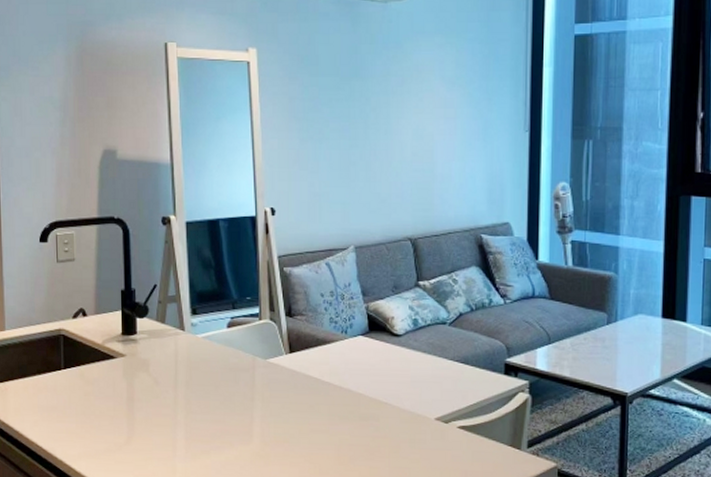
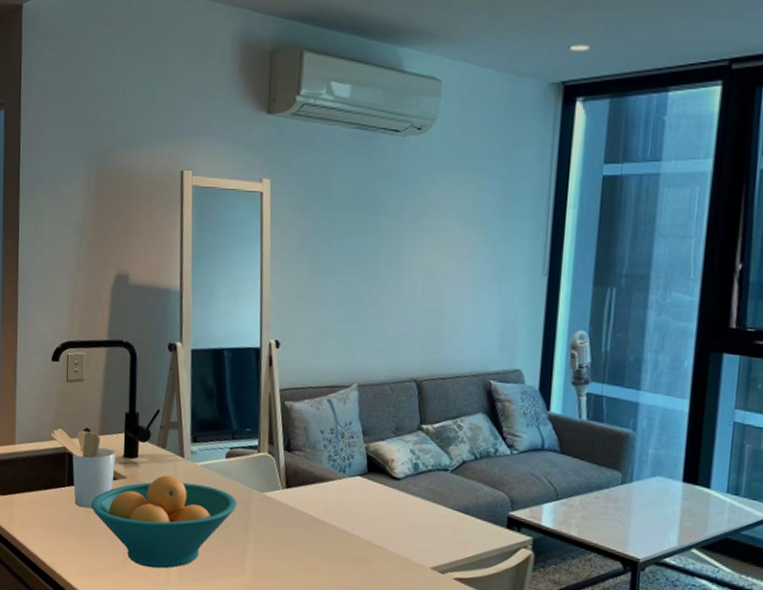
utensil holder: none [43,310,113,390] -> present [51,428,116,509]
fruit bowl: none [90,350,242,444] -> present [91,475,238,569]

